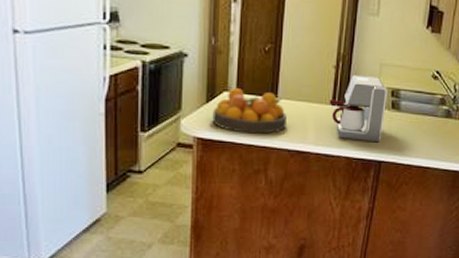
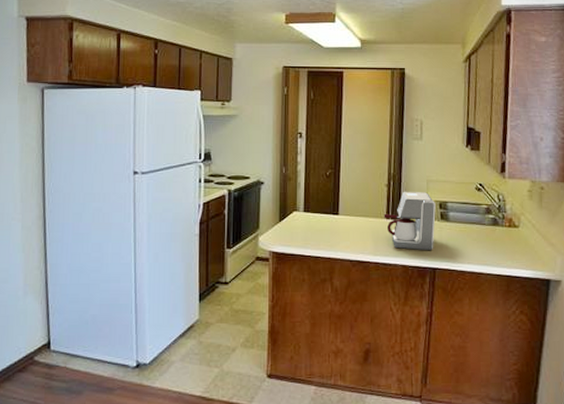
fruit bowl: present [212,87,287,134] -> none [285,207,347,247]

